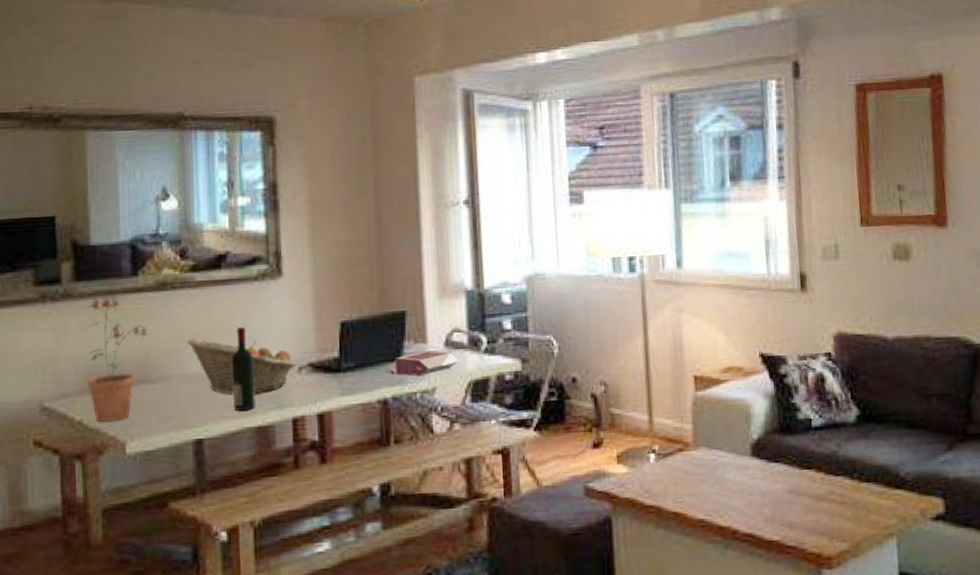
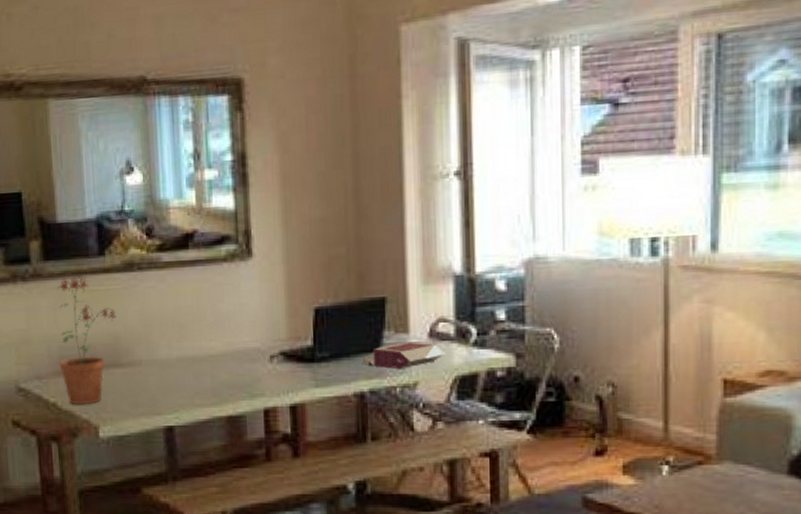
fruit basket: present [187,338,296,395] -> none [156,322,267,382]
wine bottle: present [231,326,256,412] -> none [200,311,226,400]

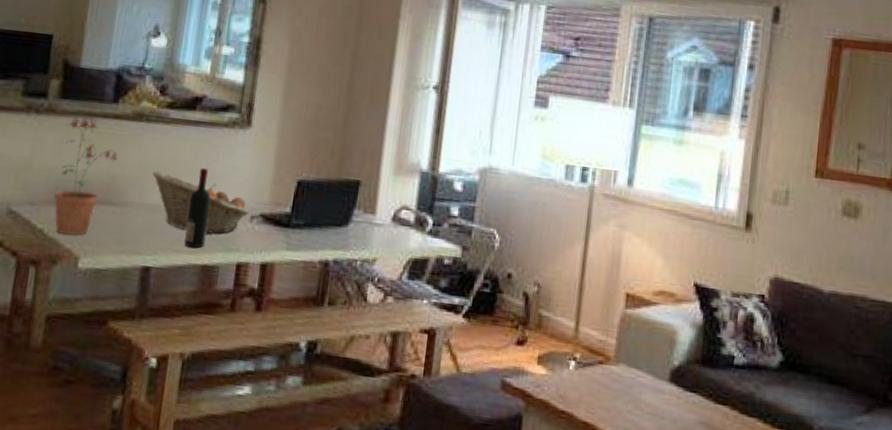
fruit basket: none [156,322,267,382] -> present [152,170,249,234]
wine bottle: none [200,311,226,400] -> present [184,167,211,248]
book: present [363,342,445,369] -> none [332,222,404,245]

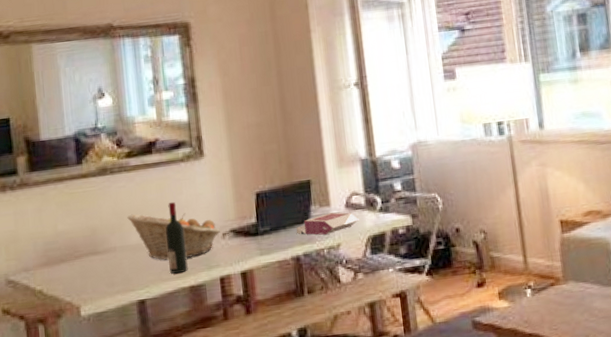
potted plant: present [54,116,118,236] -> none [42,181,93,290]
book: none [332,222,404,245] -> present [296,212,359,235]

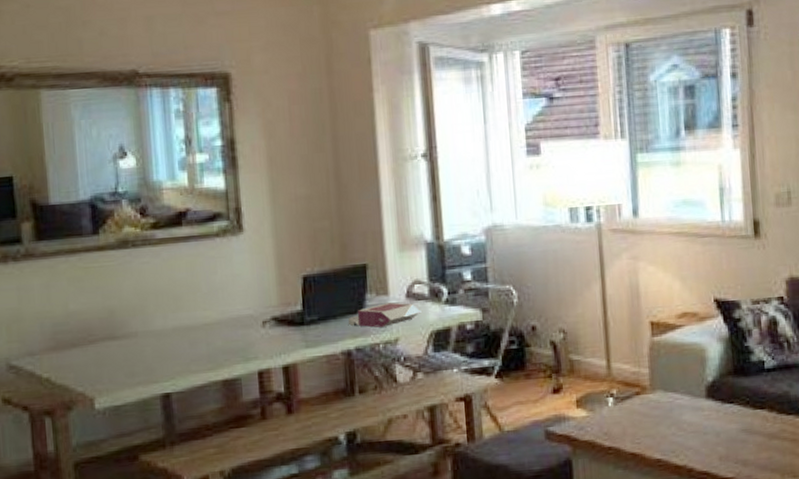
fruit basket: present [127,213,220,260] -> none [151,295,260,349]
wine bottle: present [165,201,188,274] -> none [195,282,221,366]

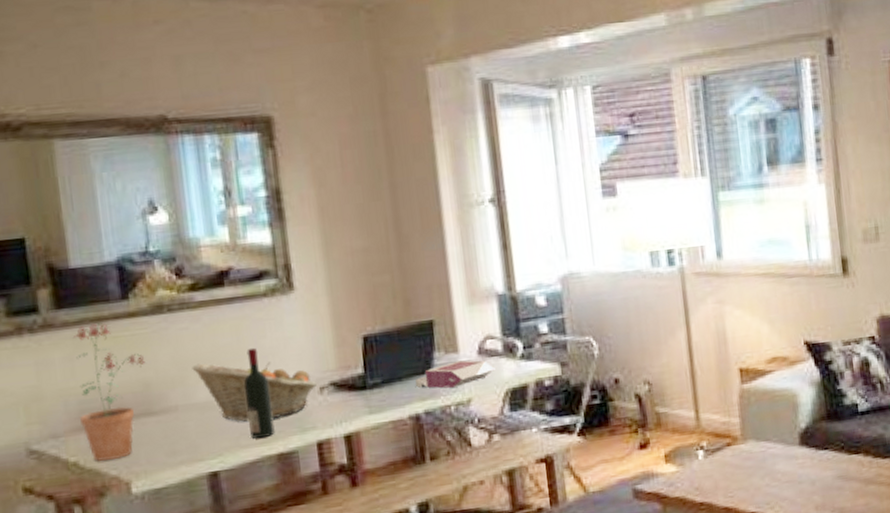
potted plant: none [51,253,111,378] -> present [74,322,146,461]
fruit basket: none [151,295,260,349] -> present [192,362,317,422]
wine bottle: none [195,282,221,366] -> present [243,347,275,439]

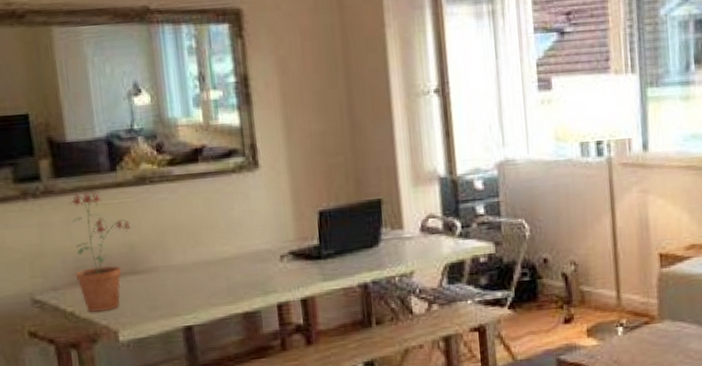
fruit basket: present [192,362,317,422] -> none [170,230,278,283]
wine bottle: present [243,347,275,439] -> none [214,218,241,299]
book: present [416,360,495,388] -> none [365,236,436,261]

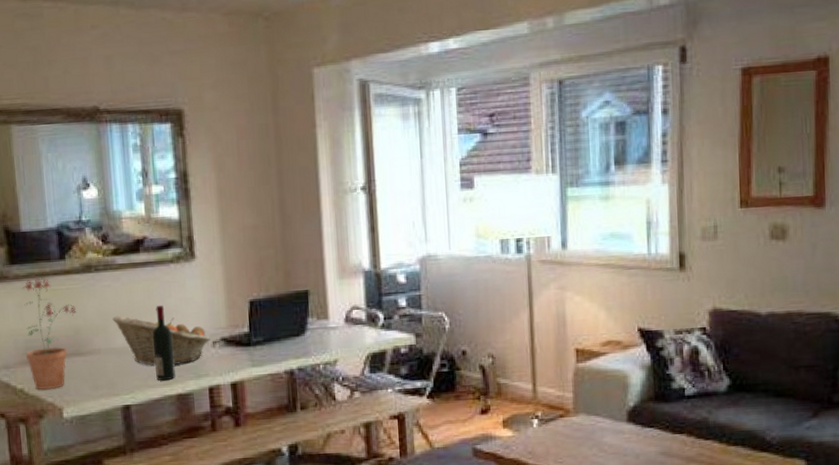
fruit basket: none [170,230,278,283] -> present [112,315,210,366]
wine bottle: none [214,218,241,299] -> present [152,305,176,381]

